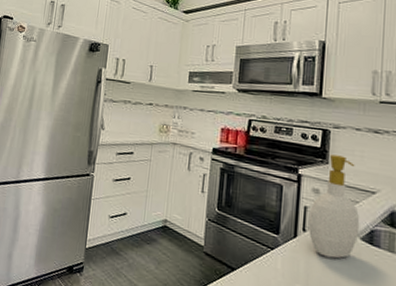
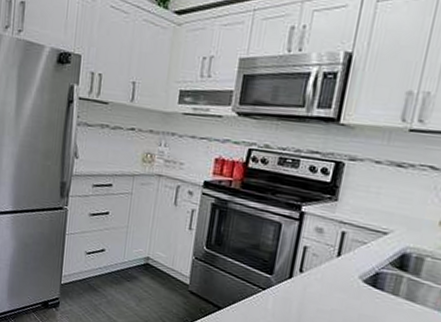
soap bottle: present [308,154,360,259] -> none [306,190,369,301]

